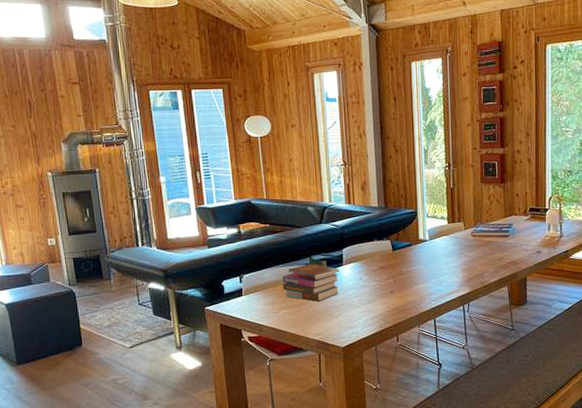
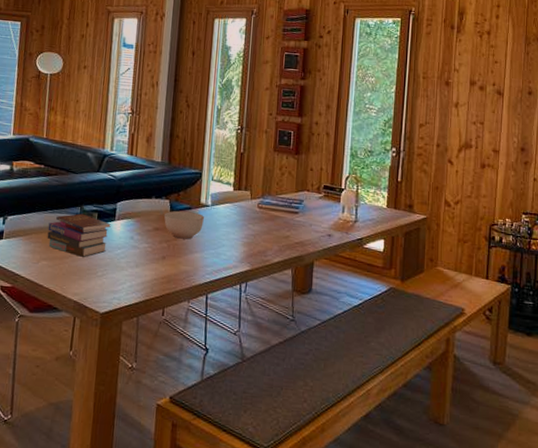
bowl: none [387,248,424,273] -> present [163,210,204,239]

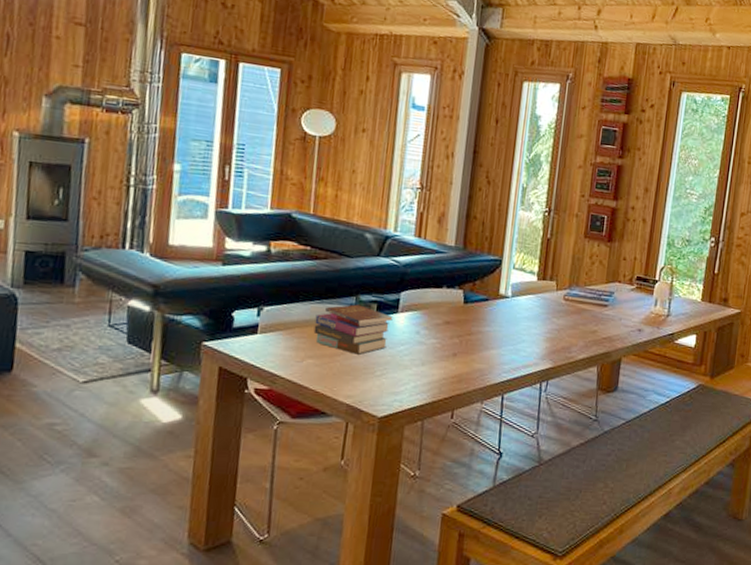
bowl: present [163,210,204,239] -> none [456,302,503,334]

